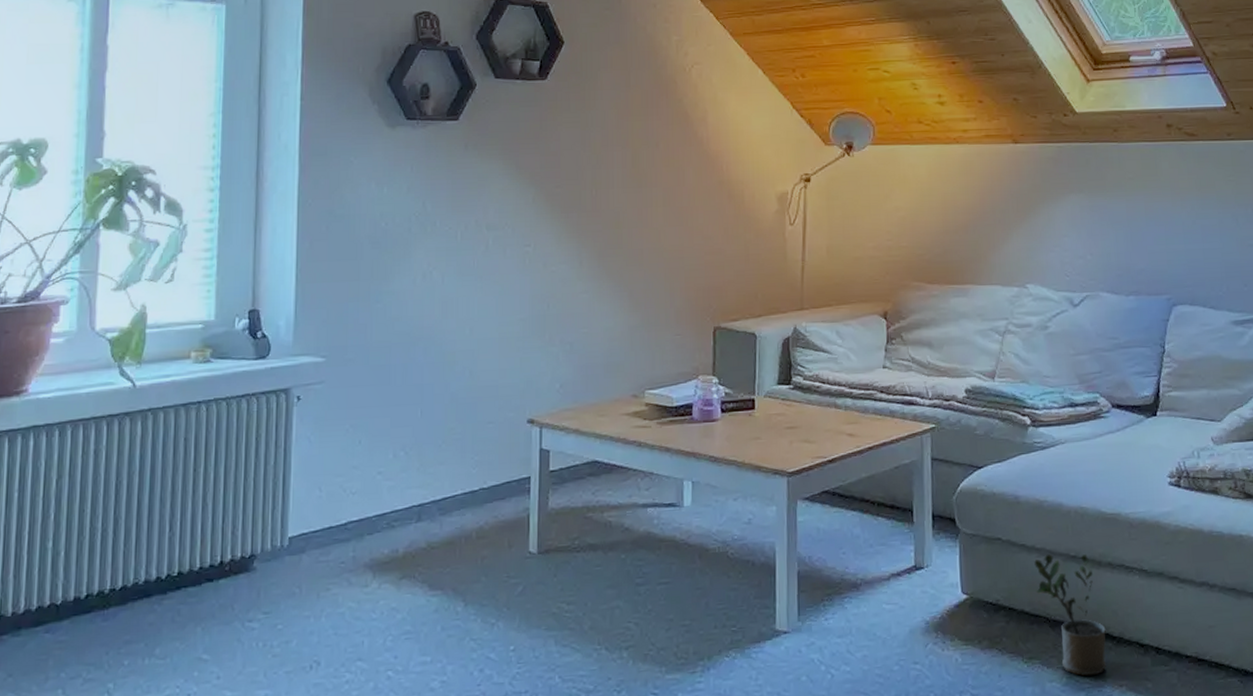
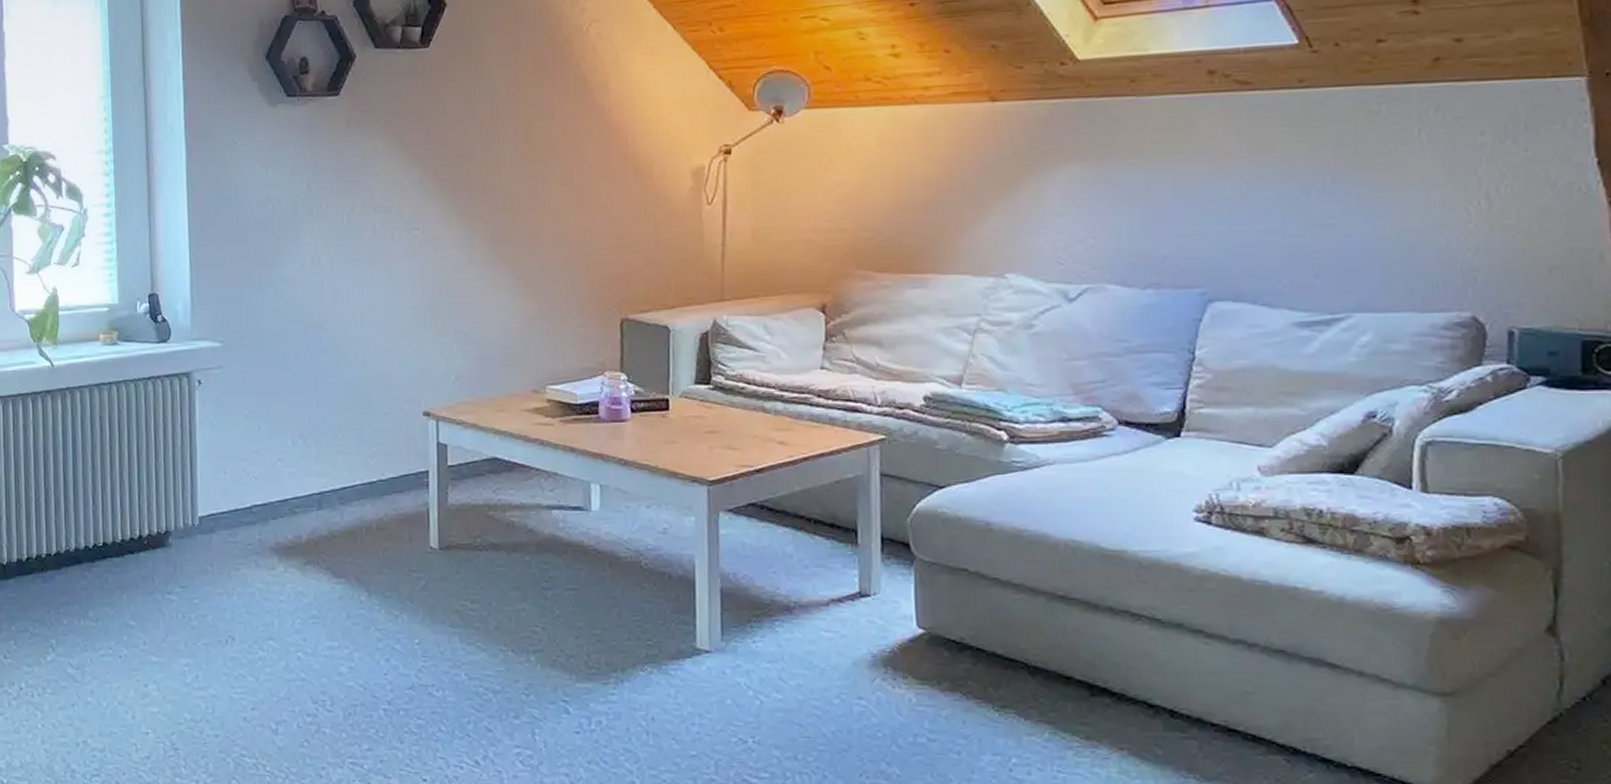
potted plant: present [1034,553,1107,676] -> none [1010,591,1103,734]

